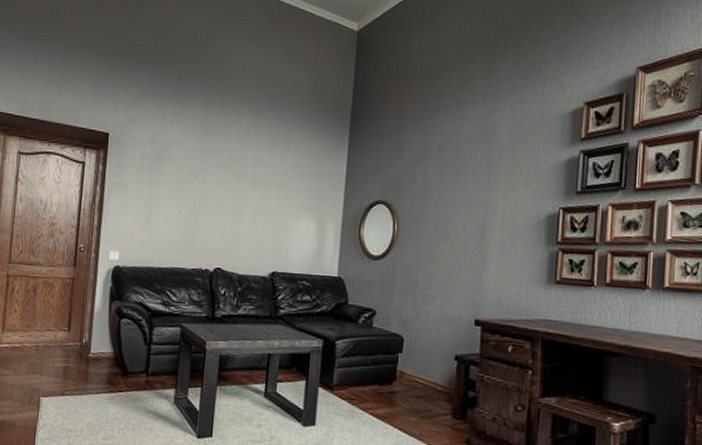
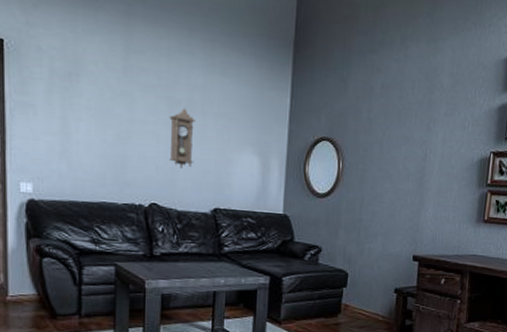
pendulum clock: none [234,180,259,235] -> present [169,108,196,169]

